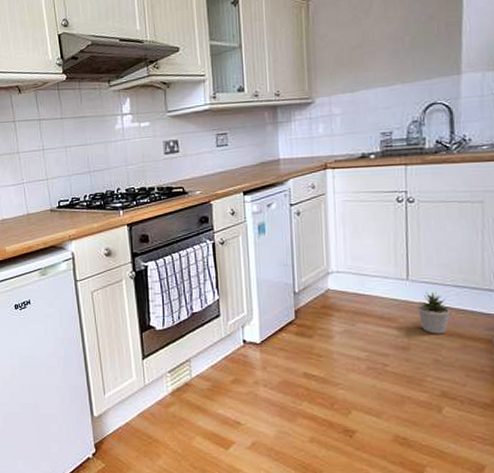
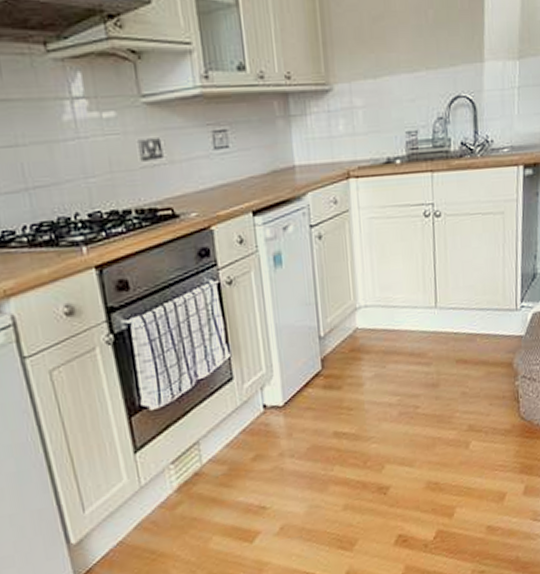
potted plant: present [417,291,450,334] -> none [446,317,476,365]

